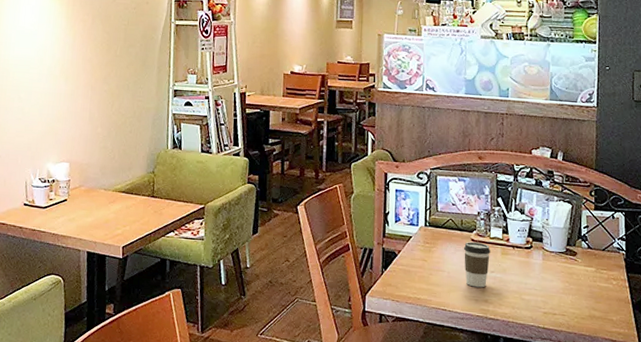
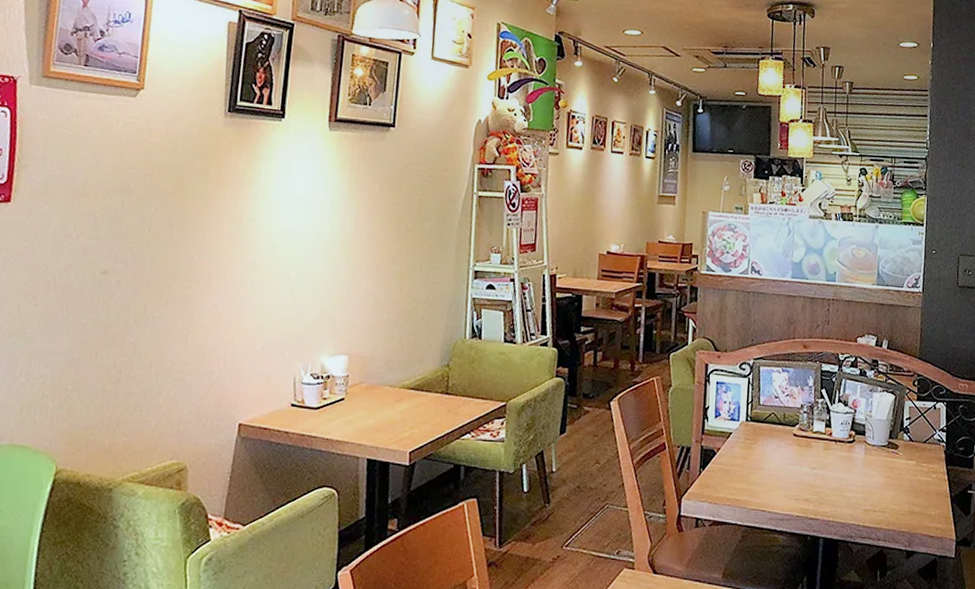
coffee cup: present [463,241,490,288] -> none [785,436,813,486]

